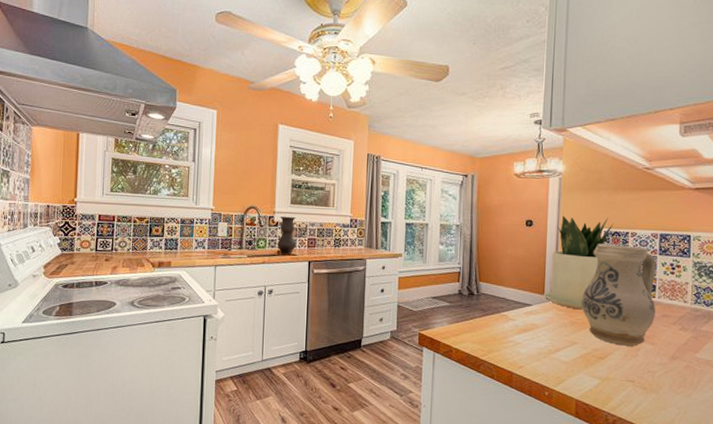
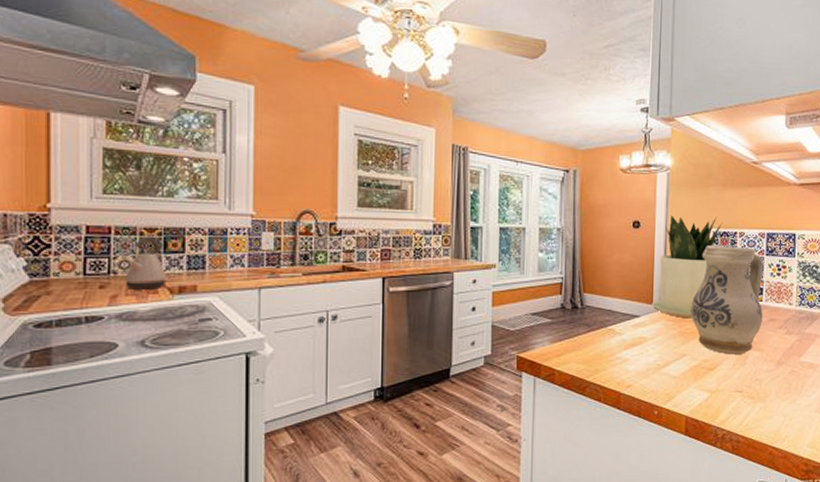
kettle: none [121,223,151,264] -> present [123,236,167,290]
vase: present [277,217,296,253] -> none [341,223,365,269]

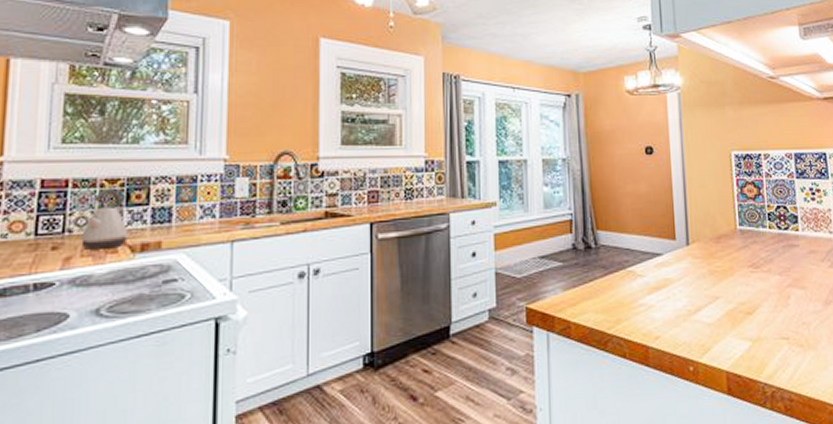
planter: present [651,216,722,319] -> none [674,138,744,255]
ceramic pitcher: present [691,245,764,355] -> none [719,169,802,295]

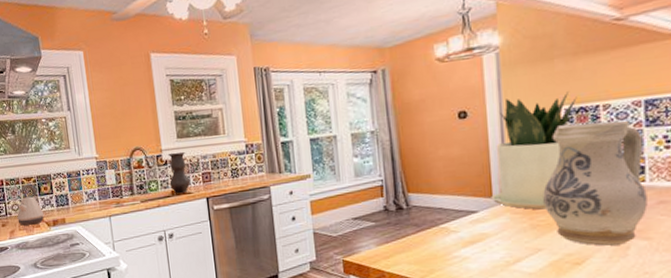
vase: none [324,163,350,214] -> present [168,152,190,193]
planter: none [674,138,744,255] -> present [491,91,577,210]
ceramic pitcher: none [719,169,802,295] -> present [543,120,648,246]

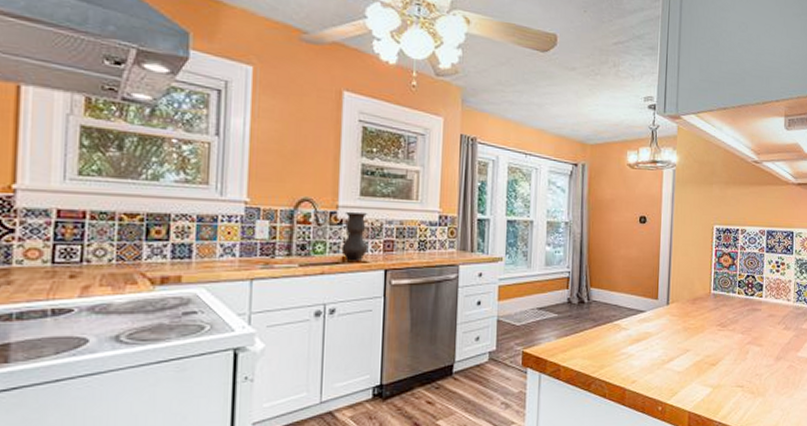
kettle: present [16,184,44,226] -> none [98,222,148,280]
planter: present [491,91,577,210] -> none [657,212,725,314]
ceramic pitcher: present [543,120,648,246] -> none [694,242,764,350]

